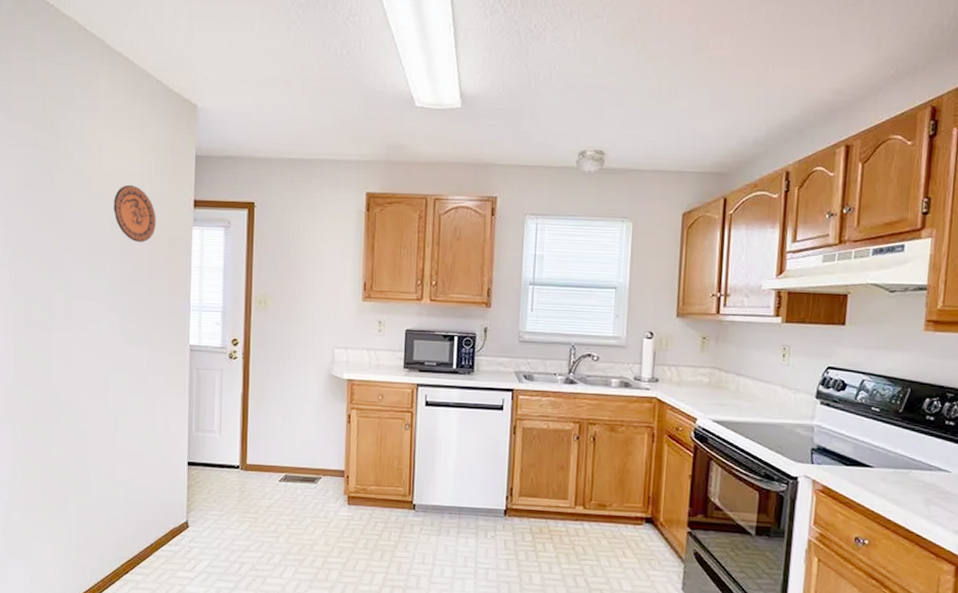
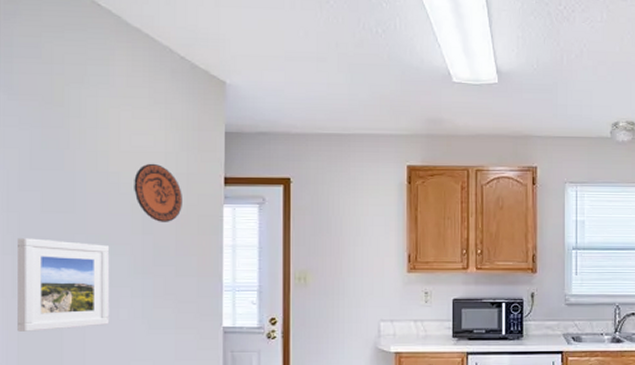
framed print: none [14,252,92,340] -> present [17,238,110,332]

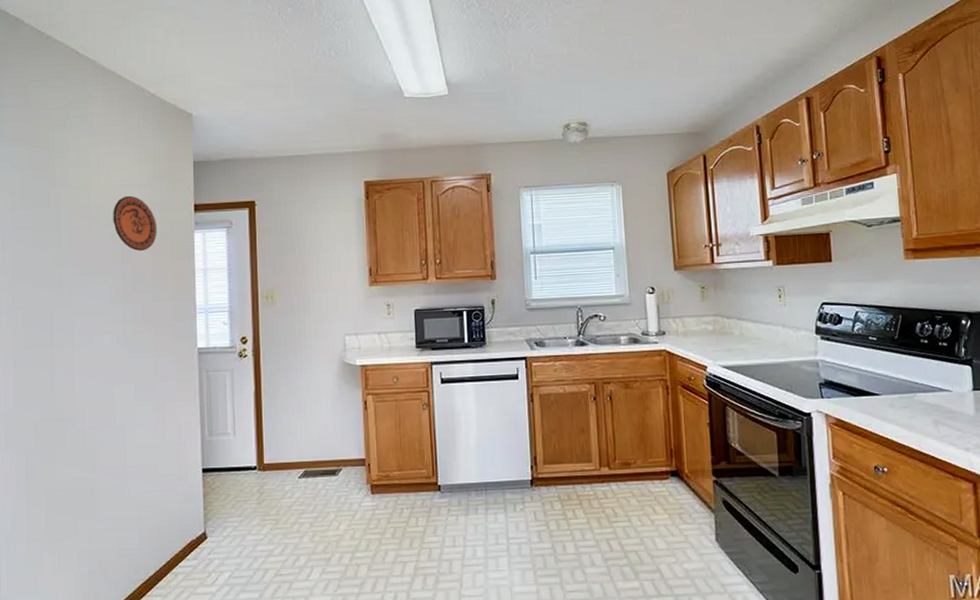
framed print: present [17,238,110,332] -> none [12,272,95,361]

